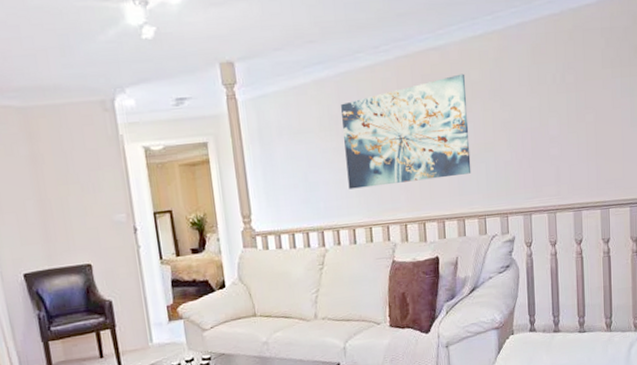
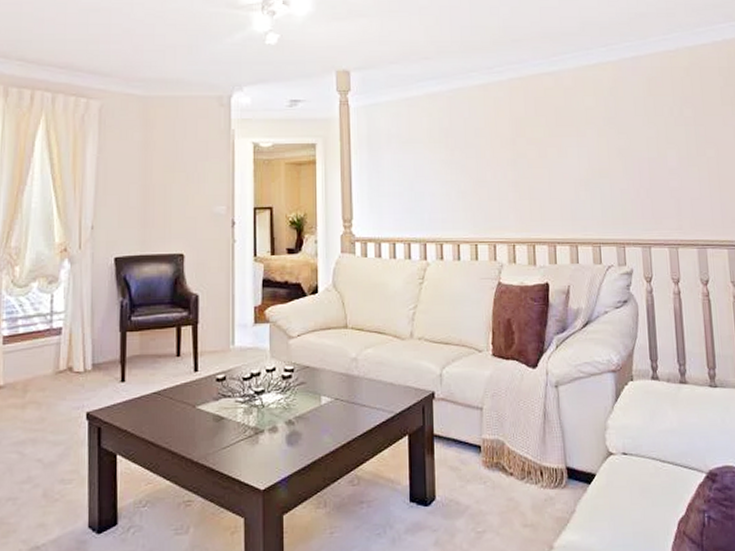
wall art: present [341,73,471,189] -> none [452,99,585,203]

